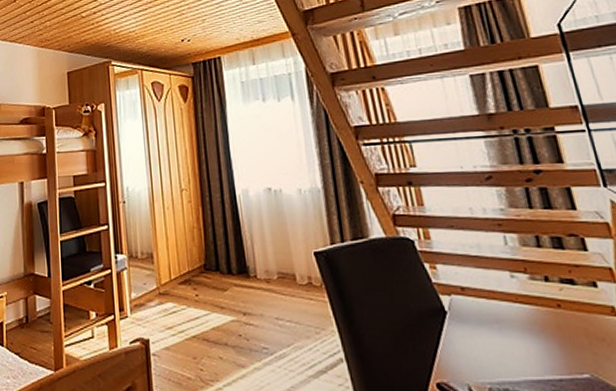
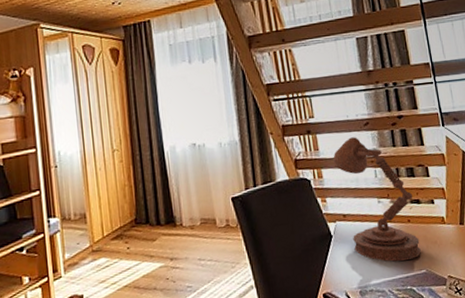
desk lamp: none [443,193,581,357] -> present [333,137,421,262]

